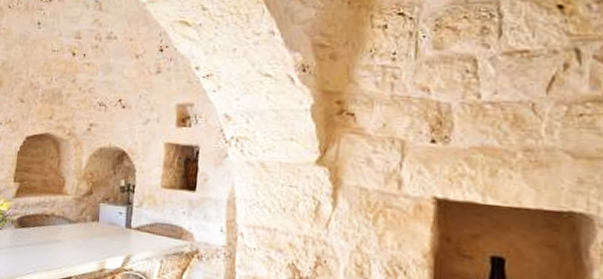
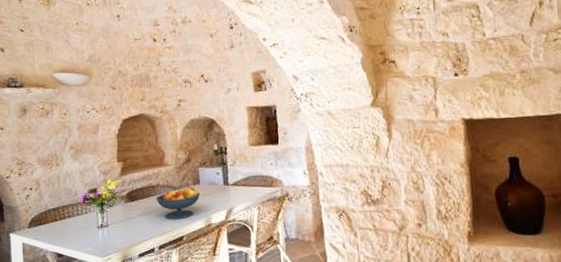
fruit bowl: none [48,223,98,257] -> present [156,187,200,220]

